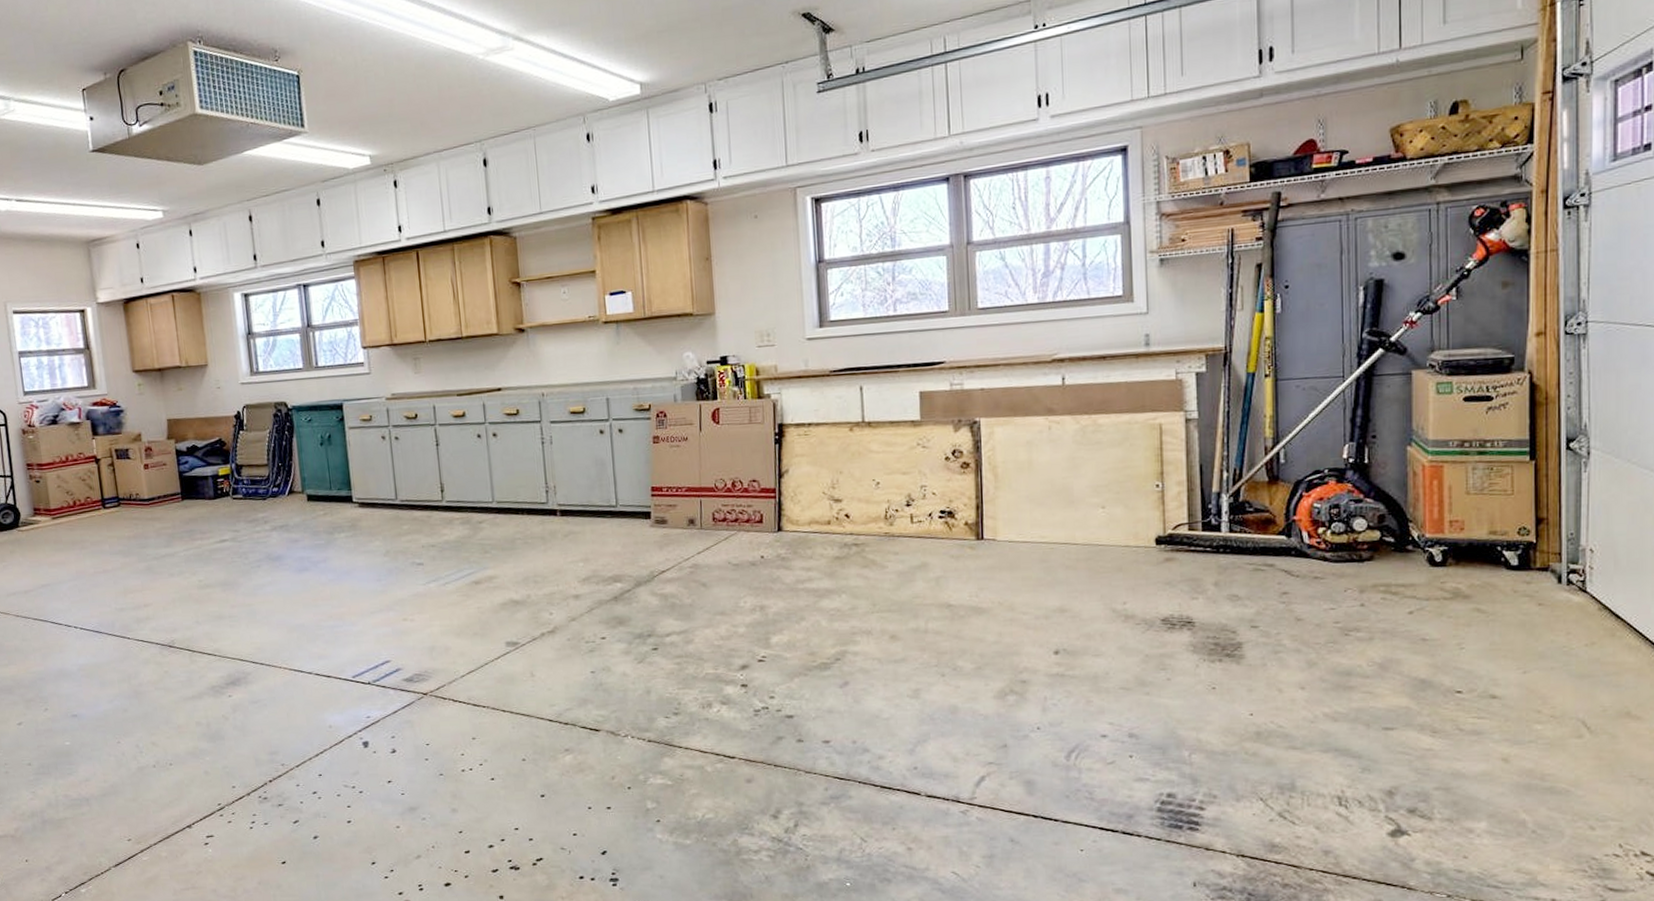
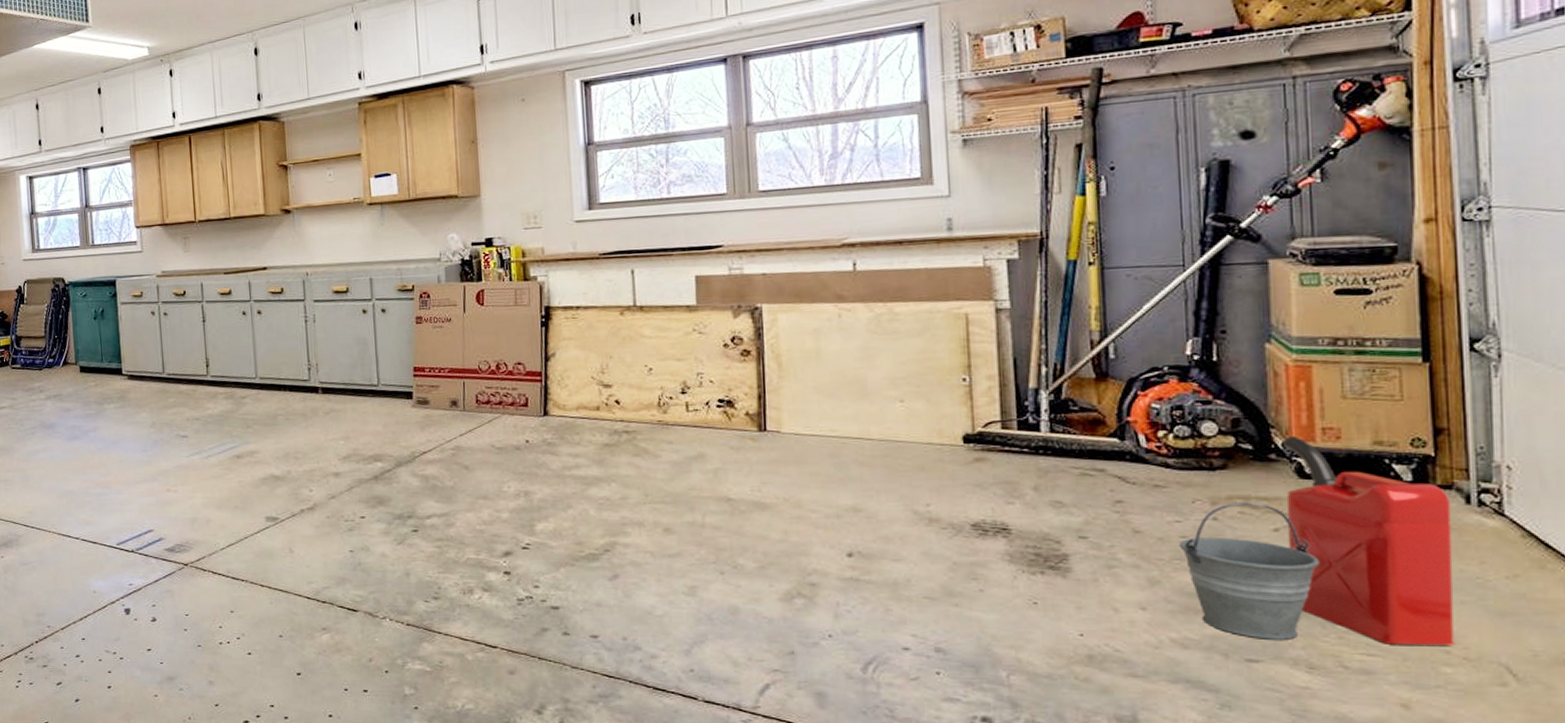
bucket: none [1333,589,1444,710] -> present [1179,502,1320,640]
fuel can: none [1419,529,1546,708] -> present [1283,436,1456,645]

